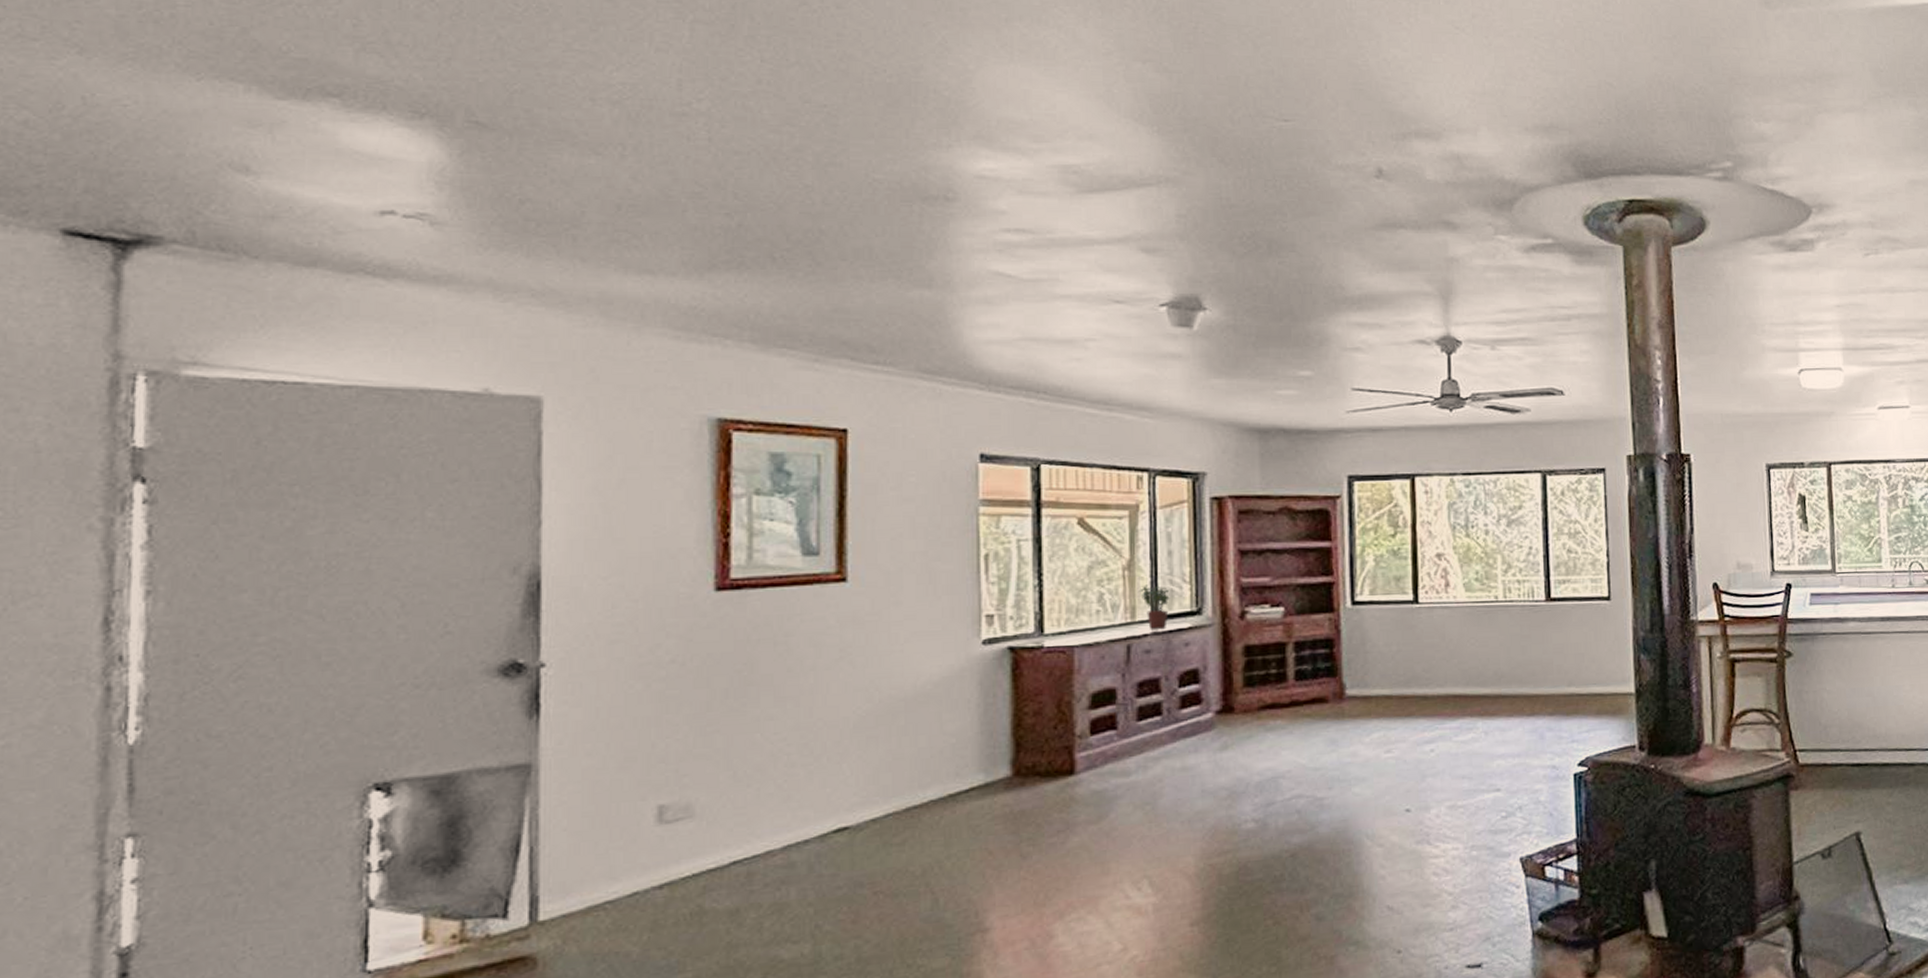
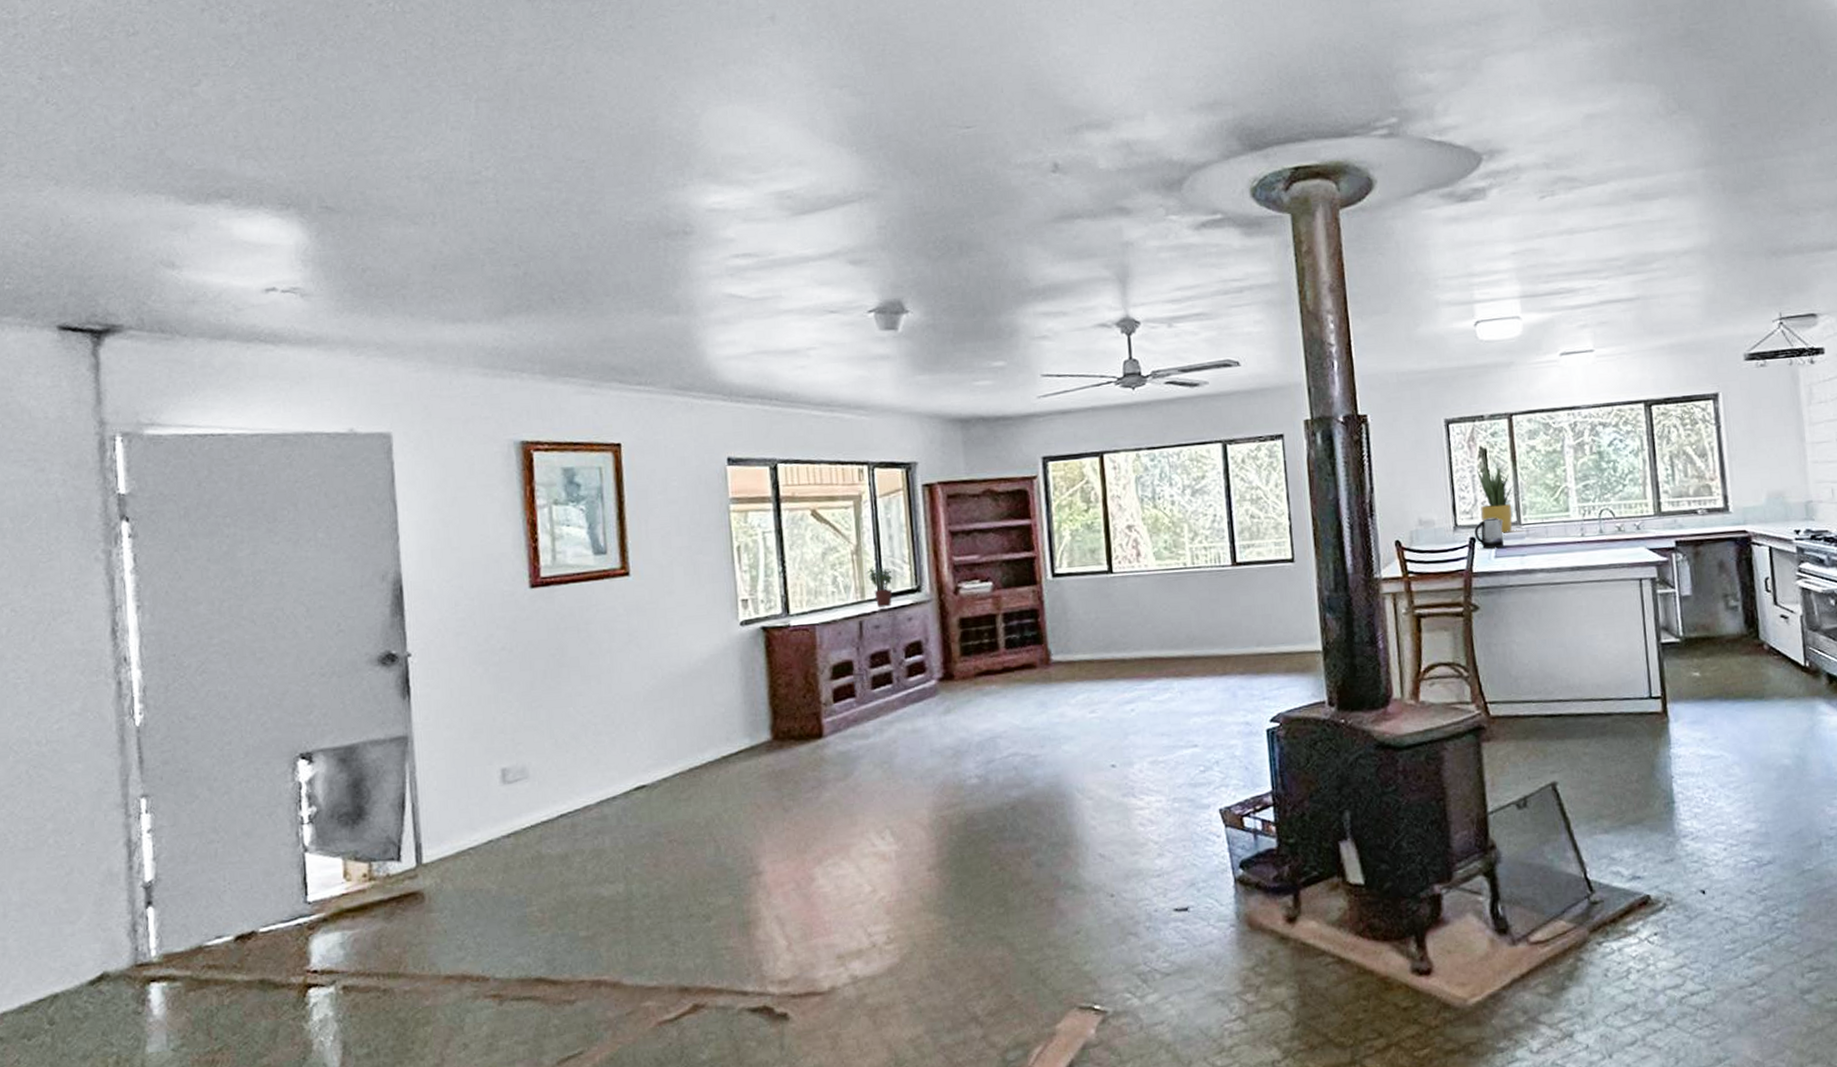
kettle: none [1790,564,1819,595] -> present [1474,517,1505,549]
planter: none [1795,511,1831,581] -> present [1477,464,1515,533]

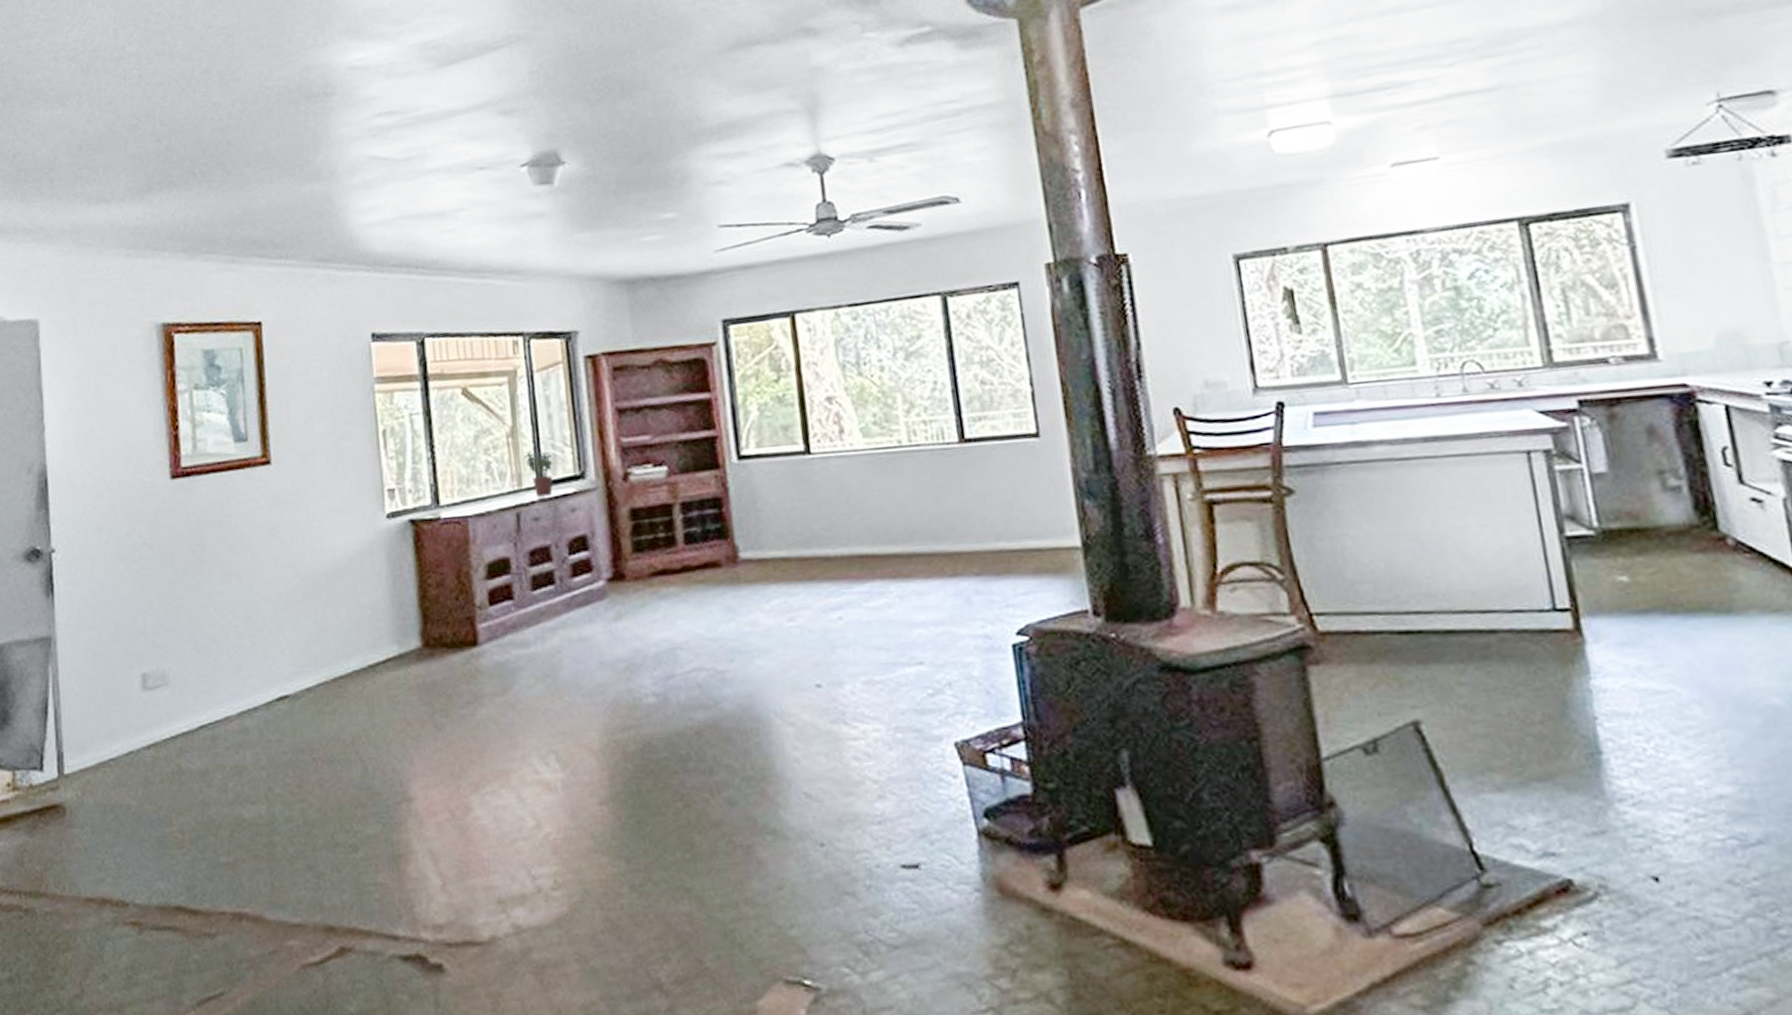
kettle: present [1474,517,1505,549] -> none [1282,375,1326,416]
planter: present [1477,464,1515,533] -> none [1281,307,1336,396]

